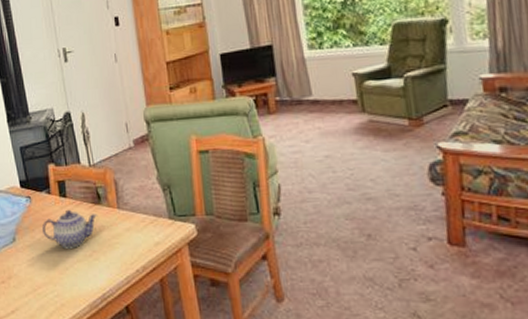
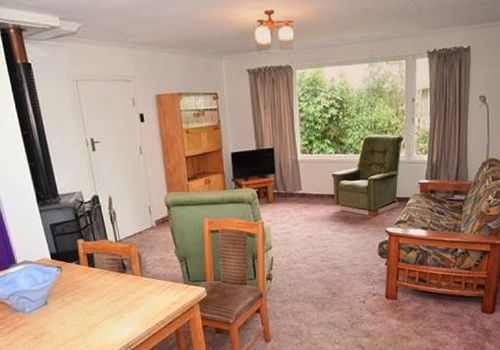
teapot: present [41,209,98,249] -> none [72,277,124,309]

